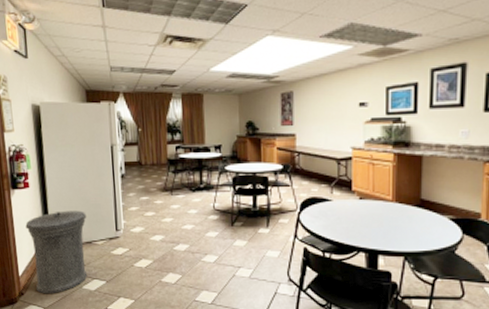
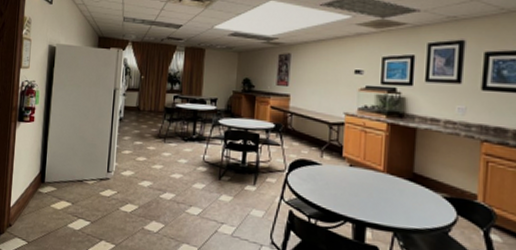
trash can: present [25,210,88,294] -> none [23,147,82,229]

